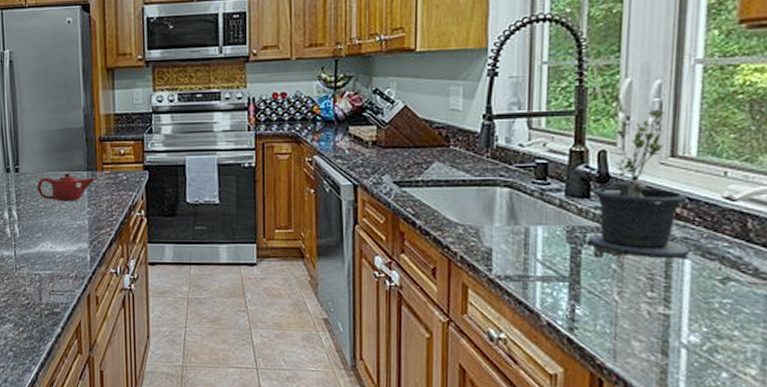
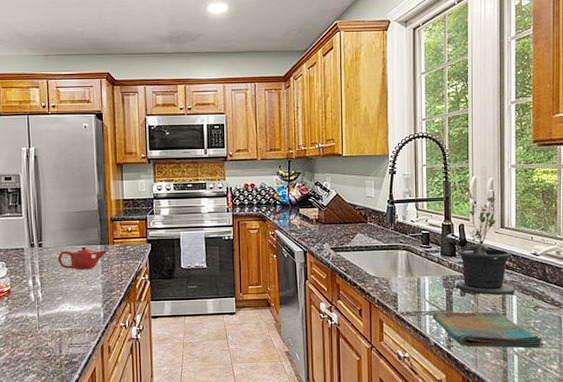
dish towel: none [546,278,734,341] -> present [432,311,543,349]

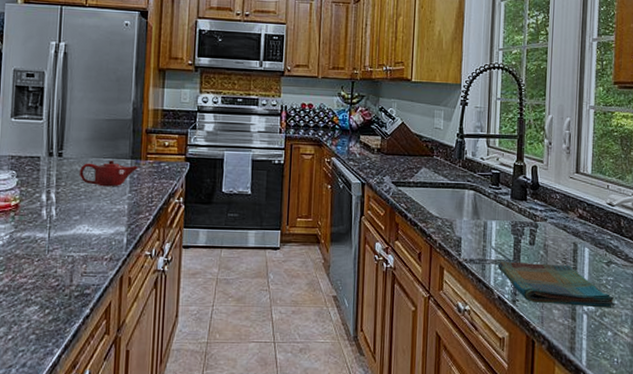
potted plant: present [455,196,530,296] -> none [524,138,603,248]

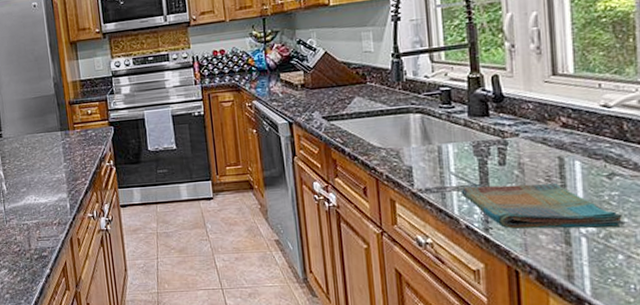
teapot: present [79,160,138,187] -> none [18,134,68,160]

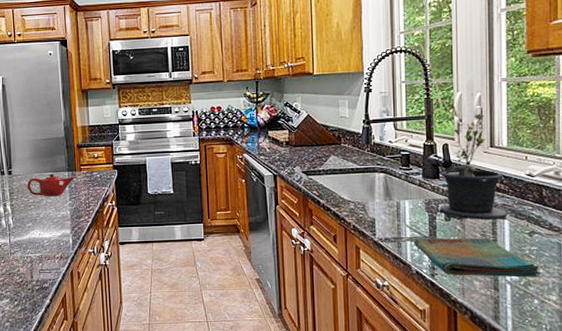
teapot: none [18,134,68,160] -> present [27,174,75,197]
potted plant: none [490,36,601,164] -> present [439,113,524,220]

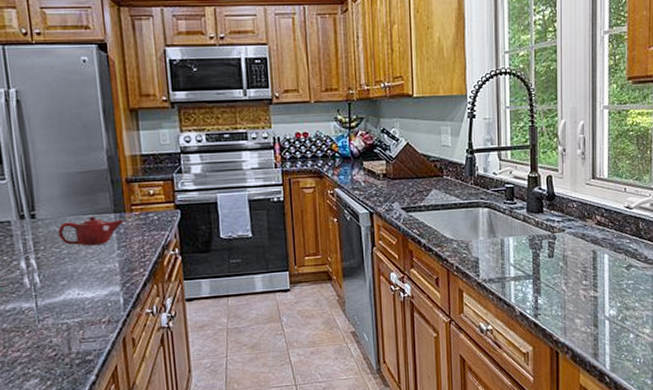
dish towel: present [413,237,540,277] -> none [517,273,636,315]
potted plant: present [439,113,524,220] -> none [542,143,623,257]

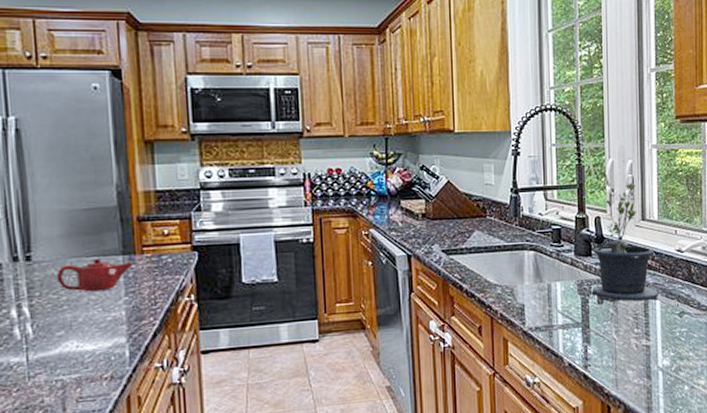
potted plant: none [542,143,623,257] -> present [591,183,675,303]

